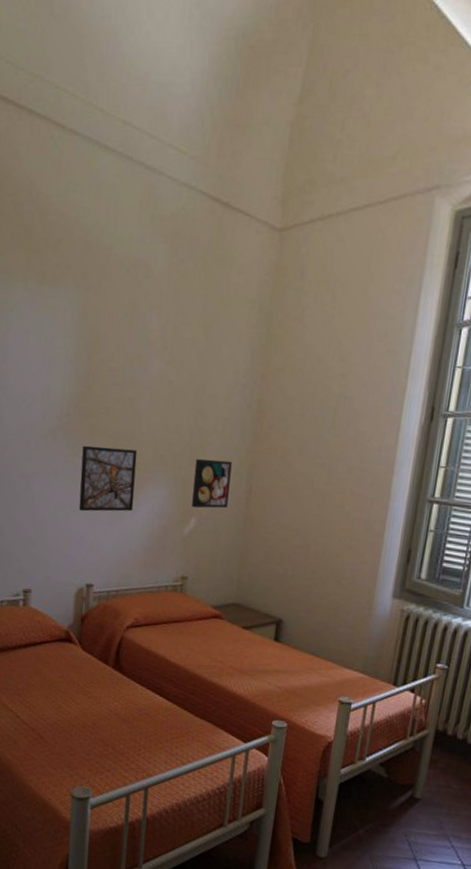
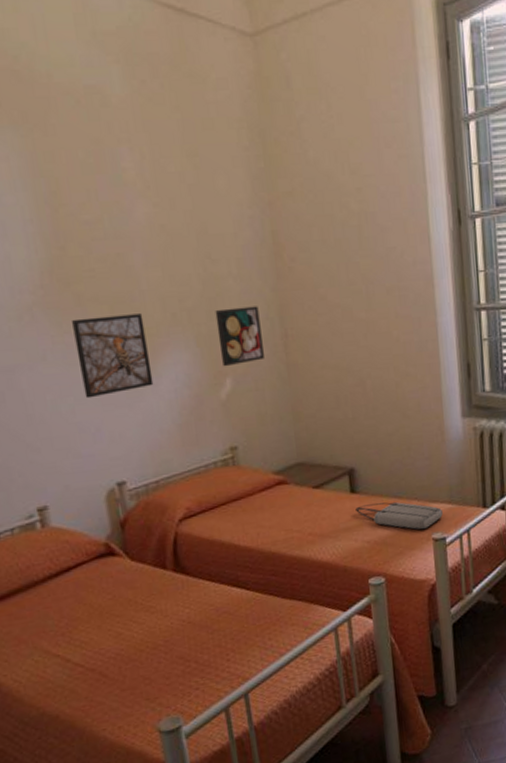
tote bag: none [275,654,354,690] -> present [355,502,443,530]

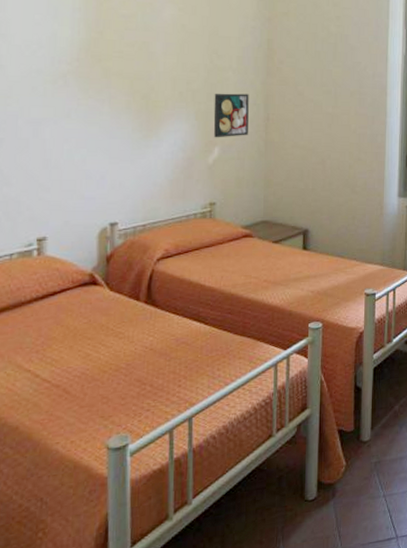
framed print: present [72,313,154,399] -> none [96,87,156,152]
tote bag: present [355,502,443,530] -> none [305,259,375,285]

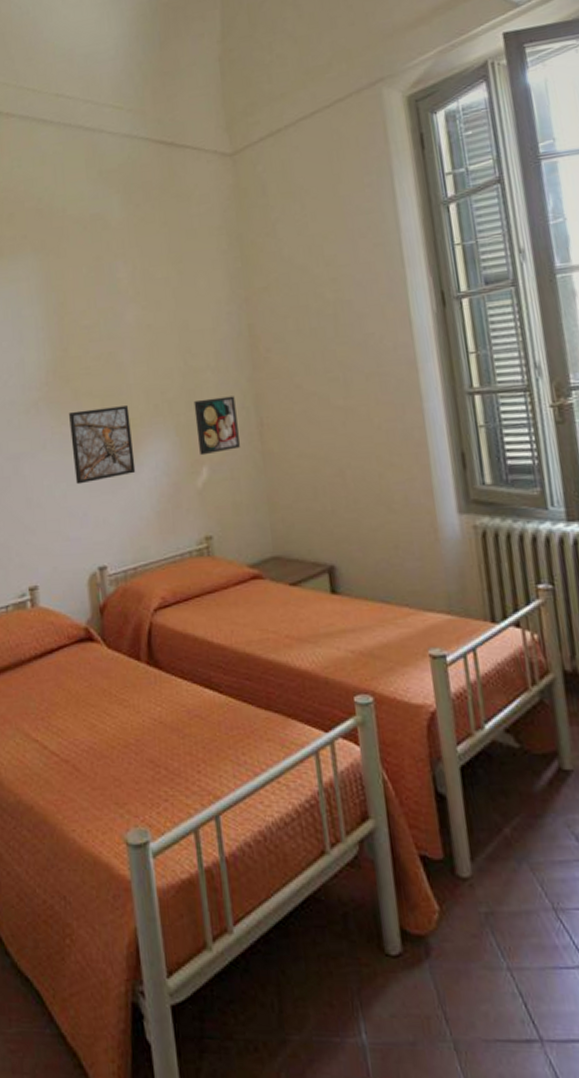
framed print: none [96,87,156,152] -> present [69,405,136,485]

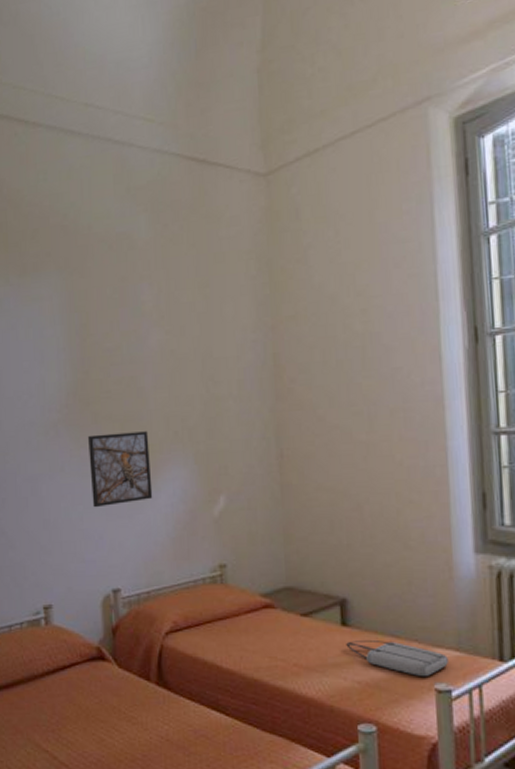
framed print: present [193,396,240,456] -> none [214,426,258,485]
tote bag: none [337,606,441,642] -> present [346,639,448,676]

